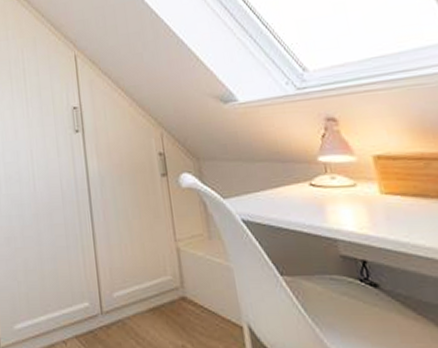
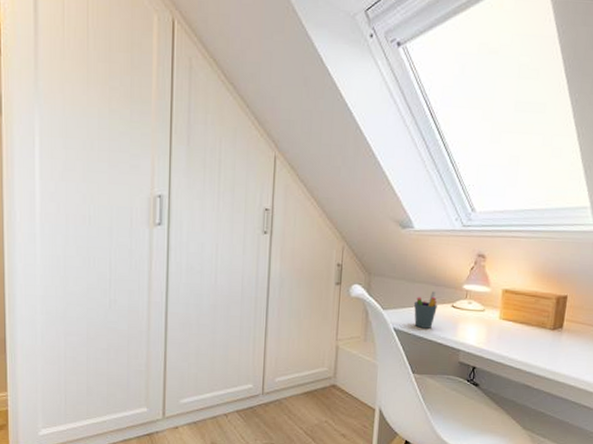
pen holder: none [259,169,292,216] -> present [413,291,438,328]

